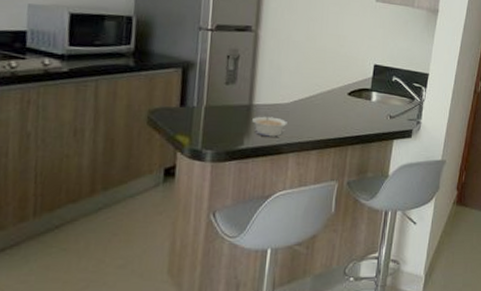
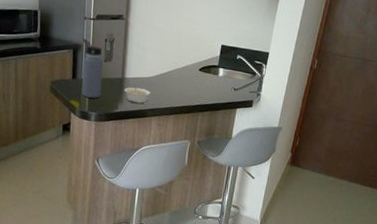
water bottle: none [193,54,224,131] -> present [82,39,103,98]

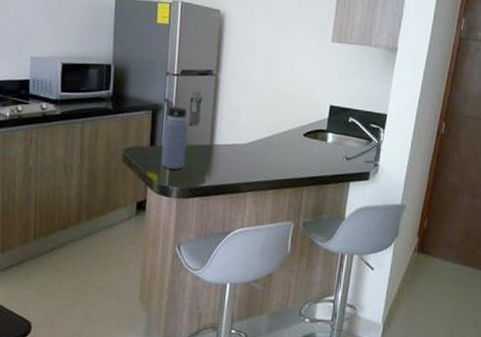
legume: present [124,84,151,104] -> none [213,152,245,176]

